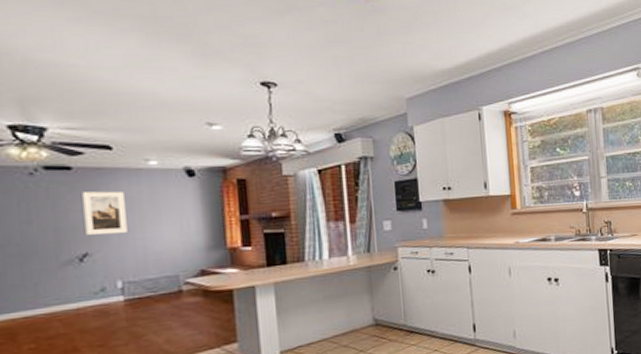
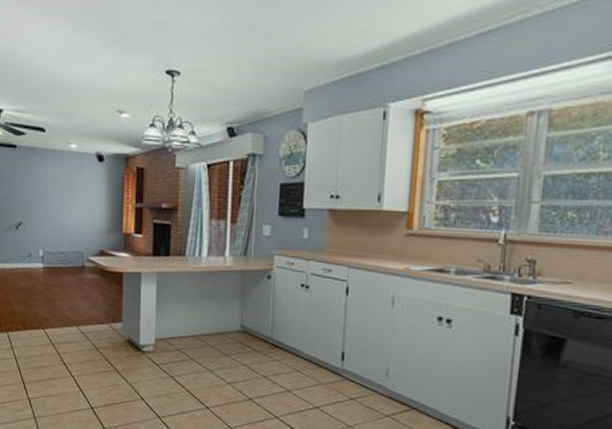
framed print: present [82,191,127,235] -> none [22,168,50,209]

